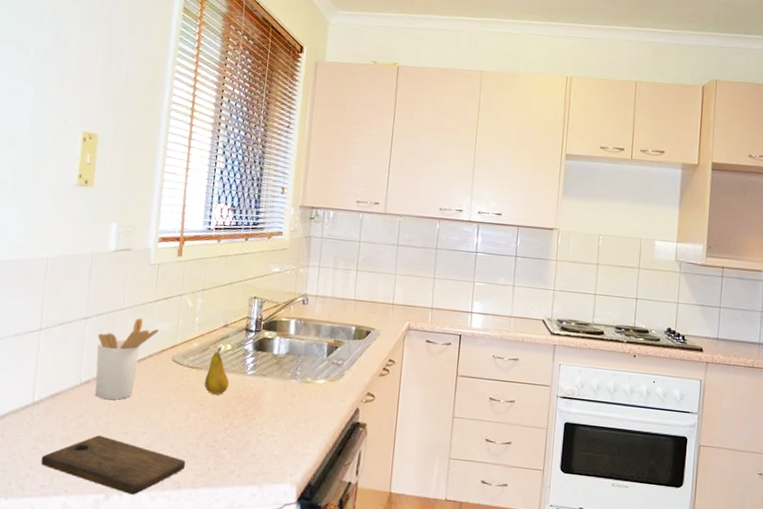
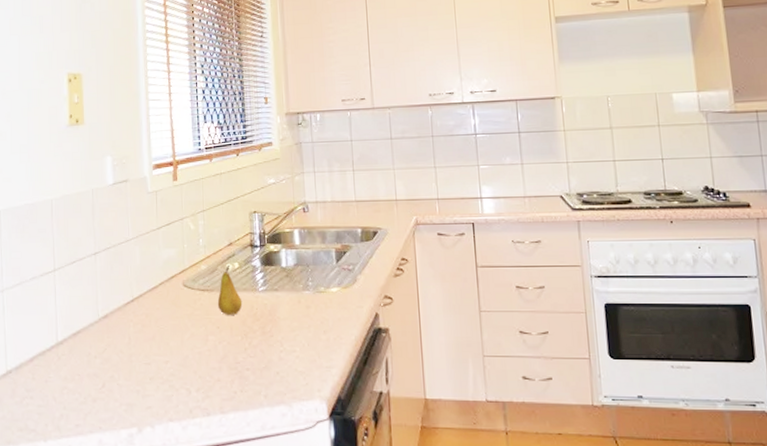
cutting board: present [41,435,185,495] -> none [72,369,211,426]
utensil holder: present [95,318,159,400] -> none [108,247,166,332]

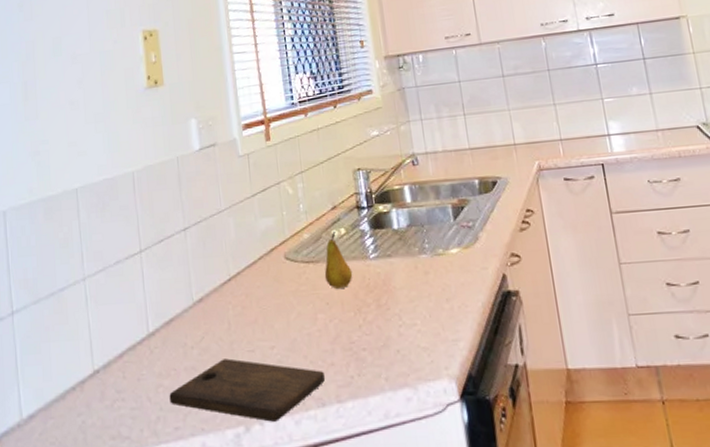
cutting board: none [72,369,211,426] -> present [169,358,325,422]

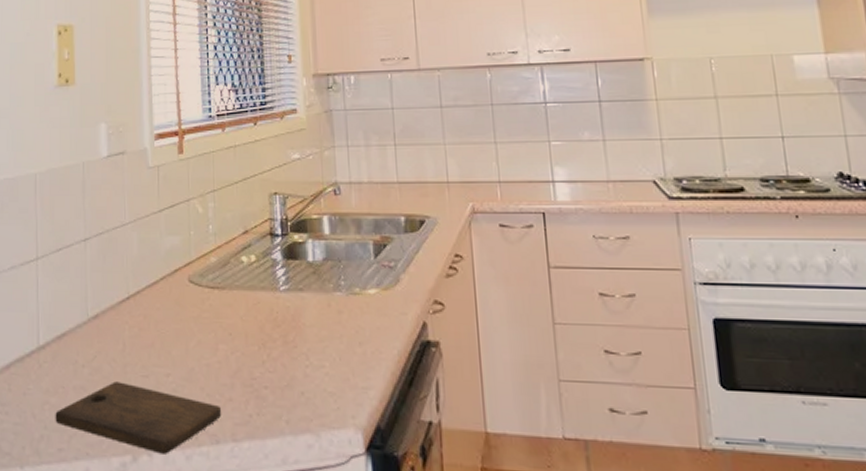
fruit: present [324,230,353,289] -> none [229,257,260,319]

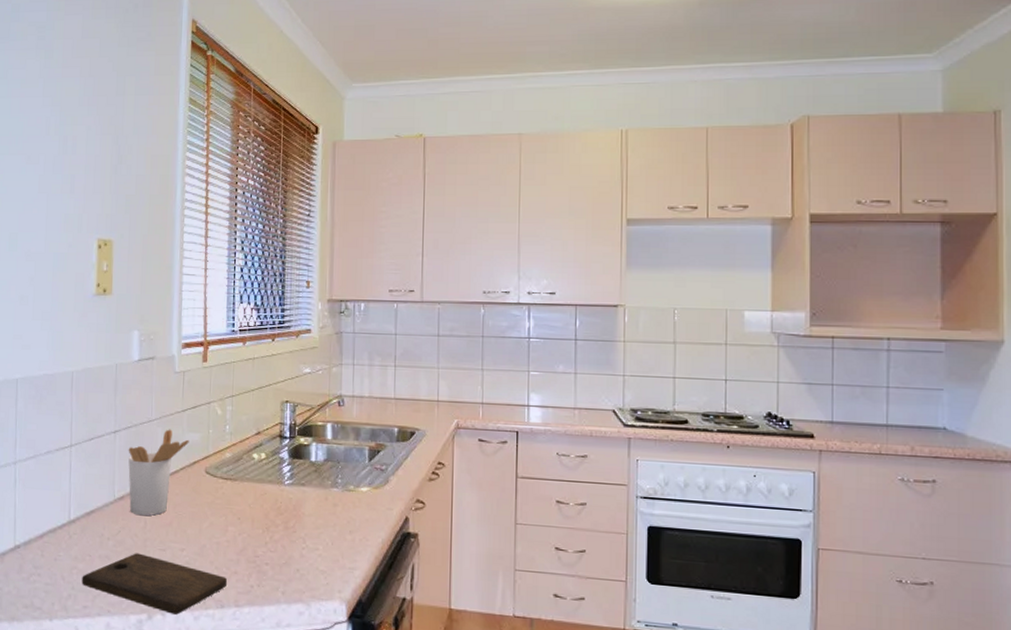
utensil holder: none [100,233,168,337] -> present [128,429,189,516]

